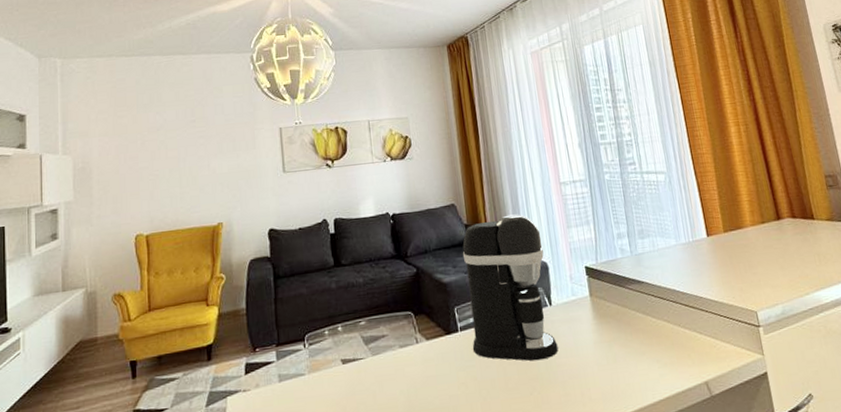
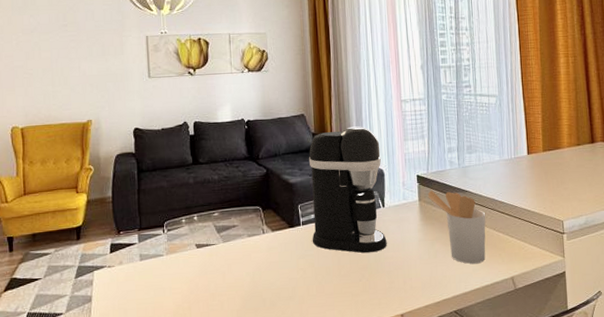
utensil holder: none [599,284,673,368] -> present [427,191,486,264]

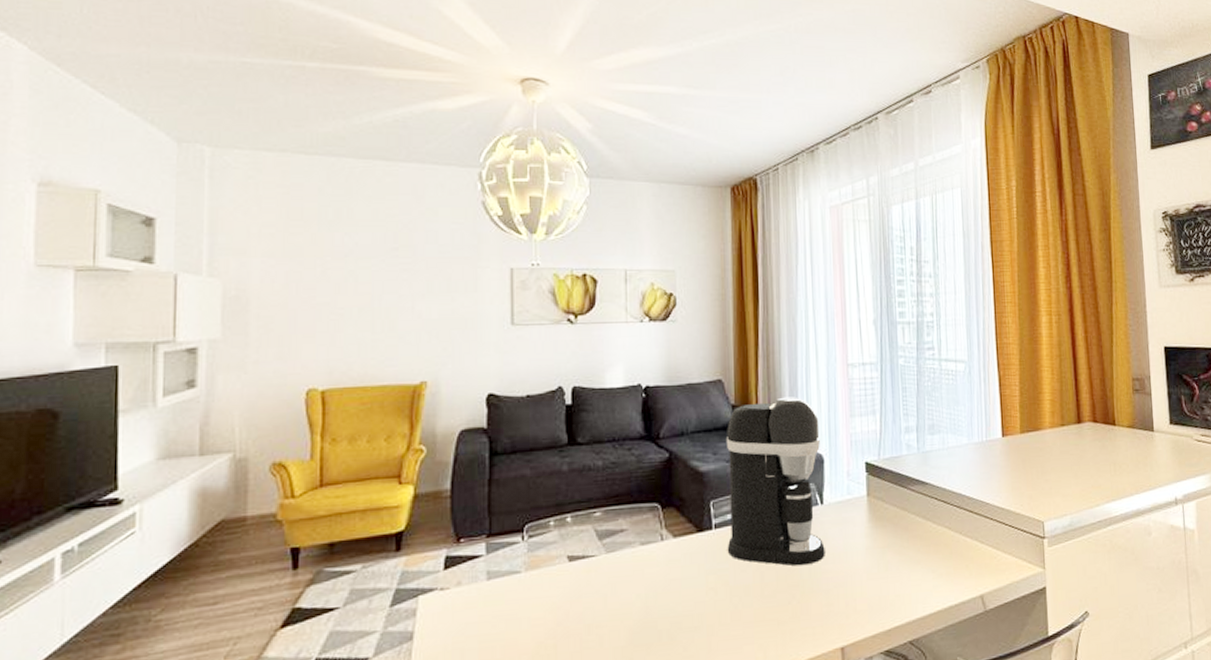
utensil holder: present [427,191,486,264] -> none [878,483,951,578]

